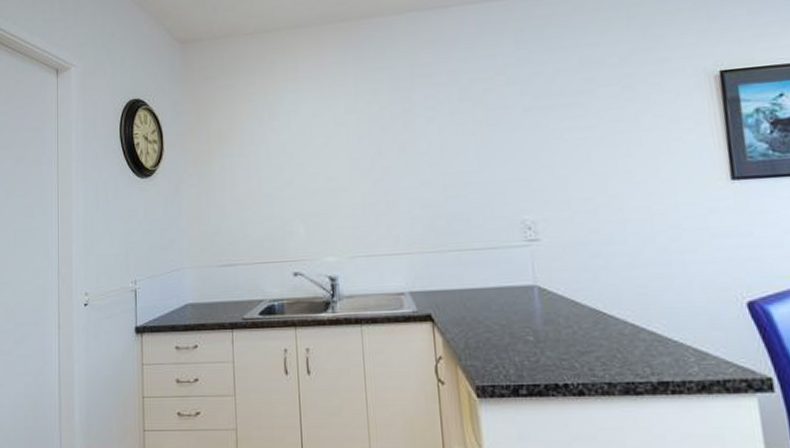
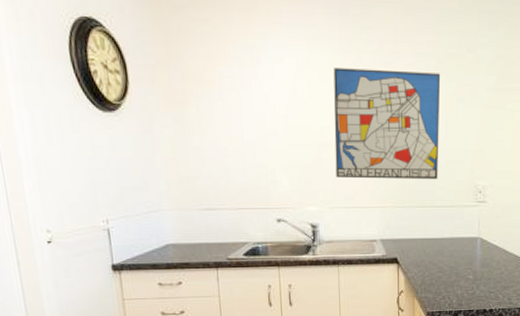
wall art: none [349,100,473,223] -> present [333,68,441,180]

